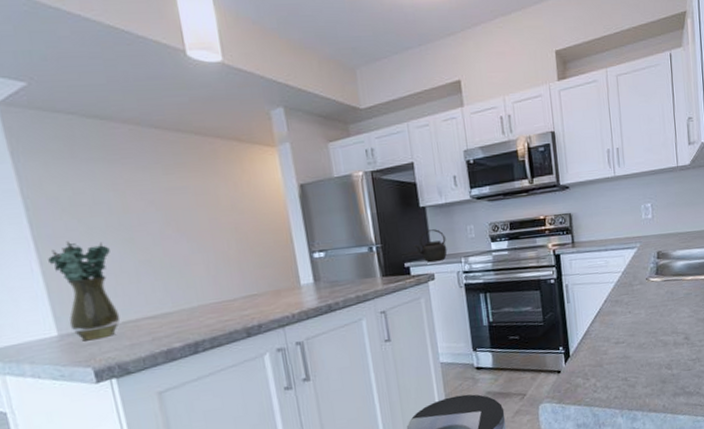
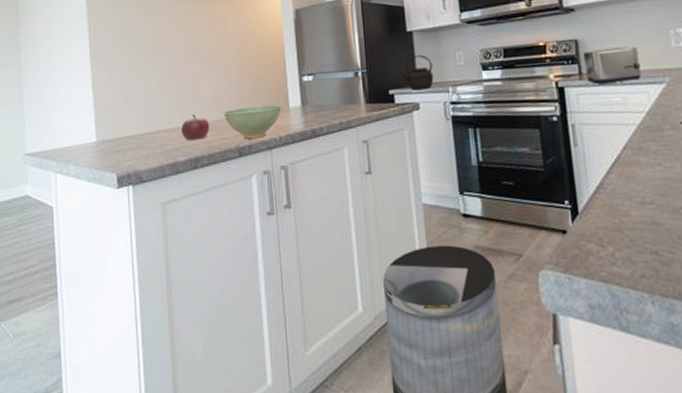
vase: present [48,241,121,341] -> none [98,59,142,149]
fruit: none [172,298,210,326] -> present [180,114,210,141]
bowl: none [223,282,292,319] -> present [223,105,282,139]
toaster: none [575,218,619,251] -> present [583,46,641,85]

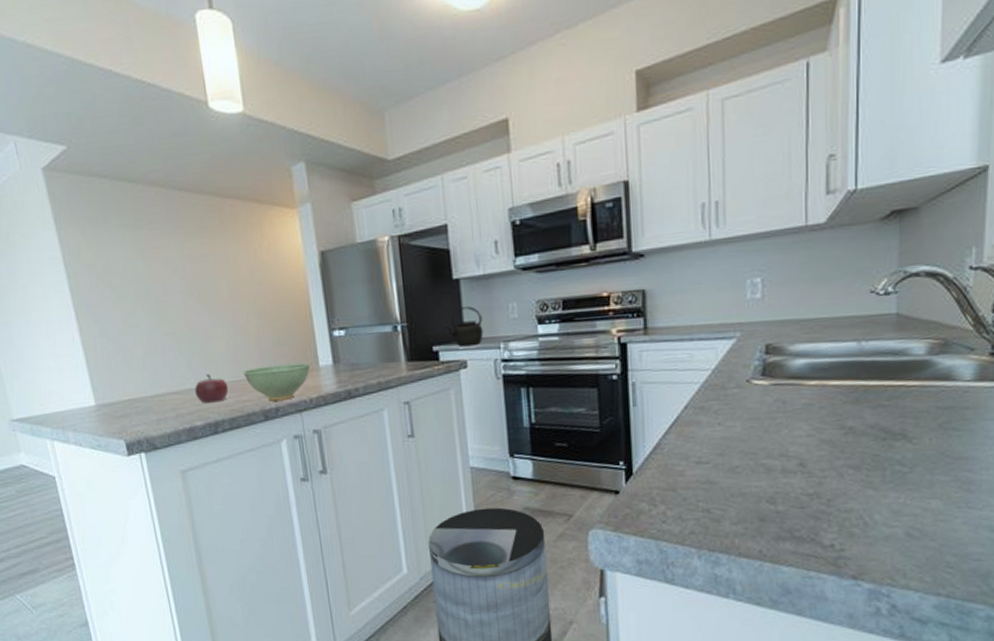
toaster: present [583,46,641,85] -> none [650,297,711,340]

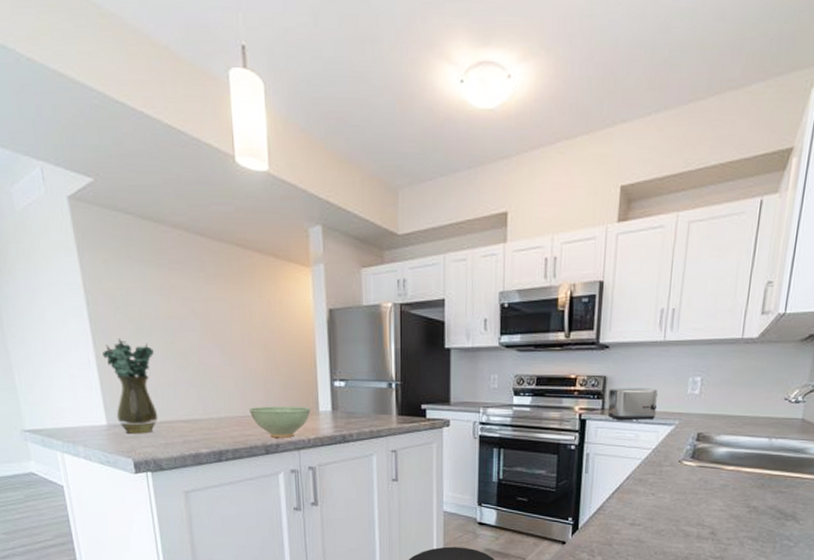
vase: none [86,310,148,413] -> present [103,338,158,434]
fruit: present [194,374,229,403] -> none [202,408,234,434]
kettle: present [443,306,484,347] -> none [432,373,467,408]
toaster: none [650,297,711,340] -> present [607,387,658,421]

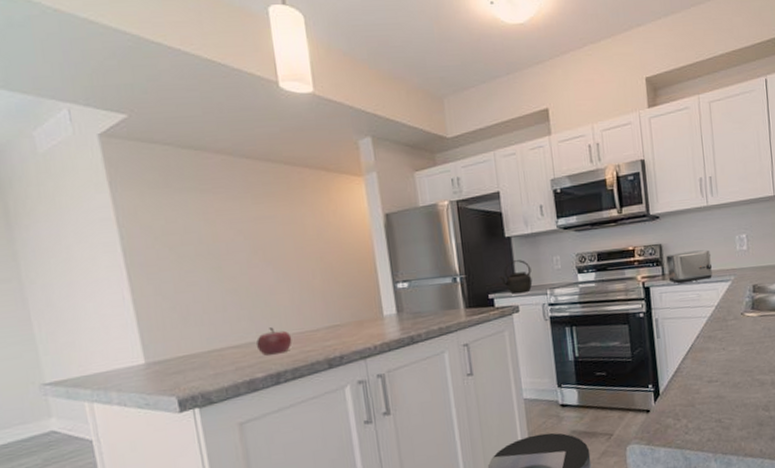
vase: present [103,338,158,434] -> none [139,269,206,370]
fruit: none [202,408,234,434] -> present [255,327,293,356]
bowl: present [248,406,311,438] -> none [307,313,375,350]
kettle: none [432,373,467,408] -> present [498,260,533,295]

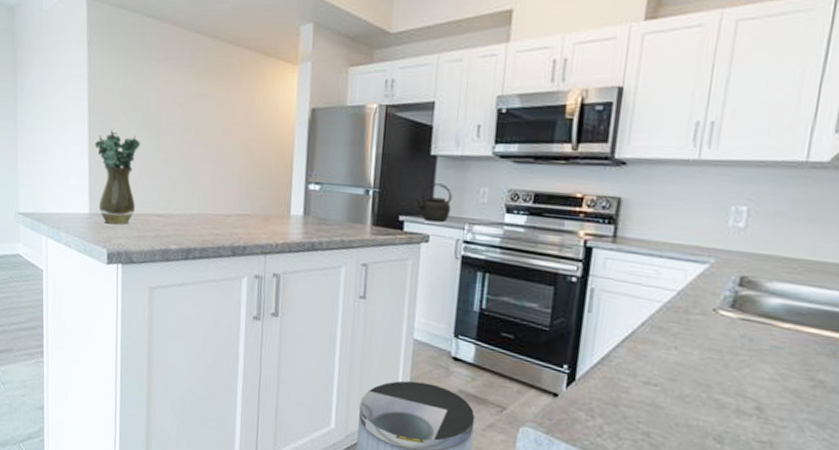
vase: none [139,269,206,370] -> present [95,129,140,225]
fruit: present [255,327,293,356] -> none [175,203,206,231]
toaster: present [666,249,712,284] -> none [620,211,688,255]

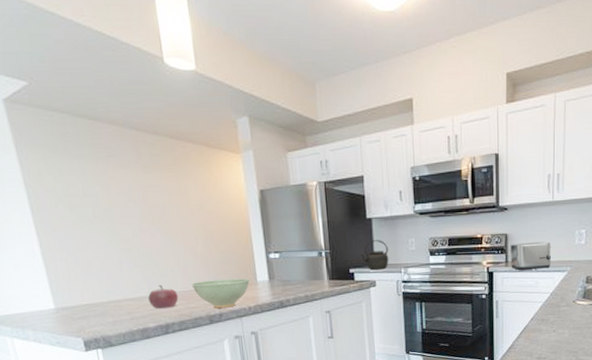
vase: present [95,129,140,225] -> none [46,227,105,315]
fruit: none [175,203,206,231] -> present [147,285,179,309]
bowl: none [220,205,282,241] -> present [191,278,250,308]
toaster: none [620,211,688,255] -> present [511,241,551,271]

